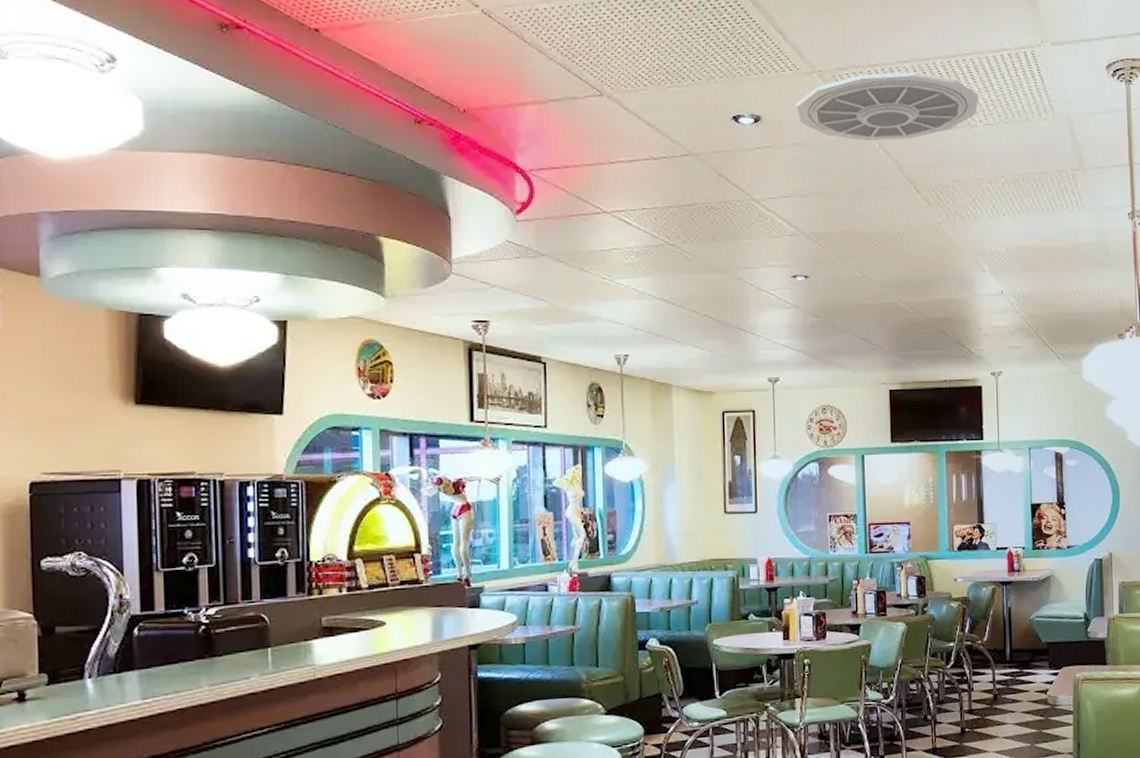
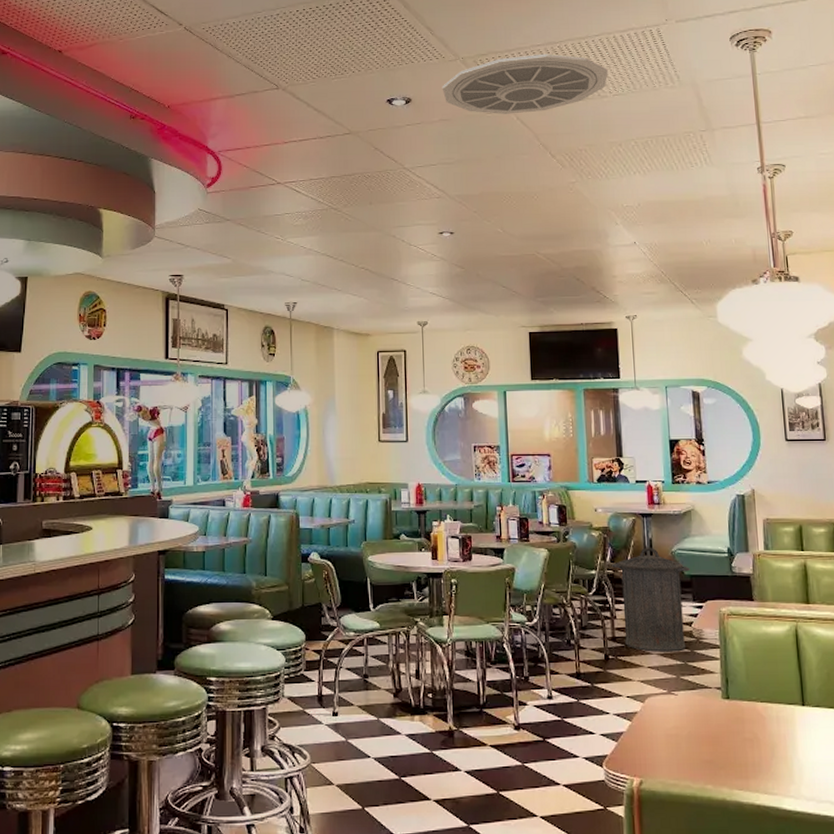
trash can: none [970,615,1047,722] -> present [612,547,690,652]

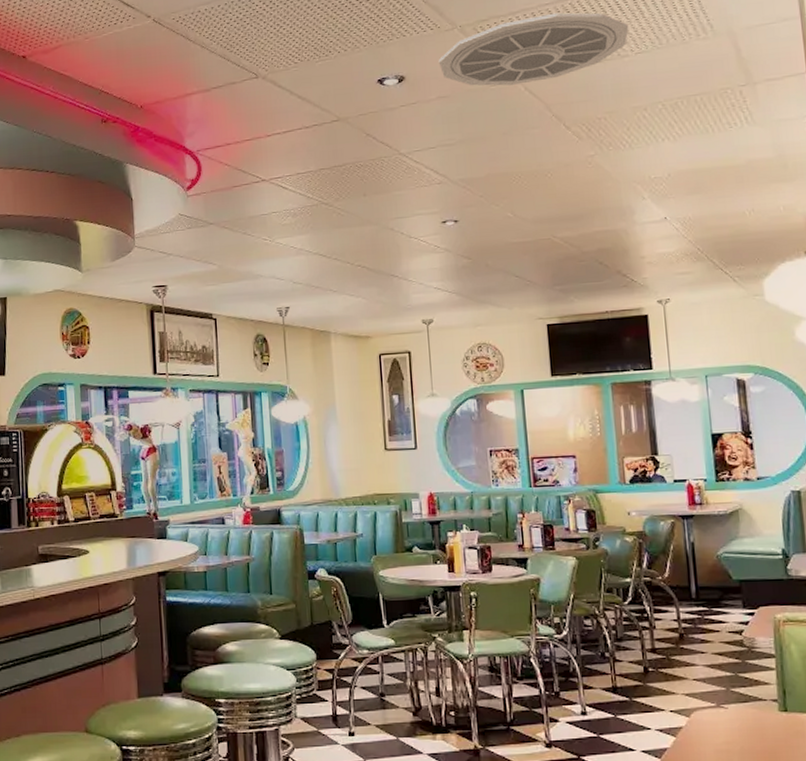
trash can: present [612,547,690,652] -> none [649,551,739,663]

